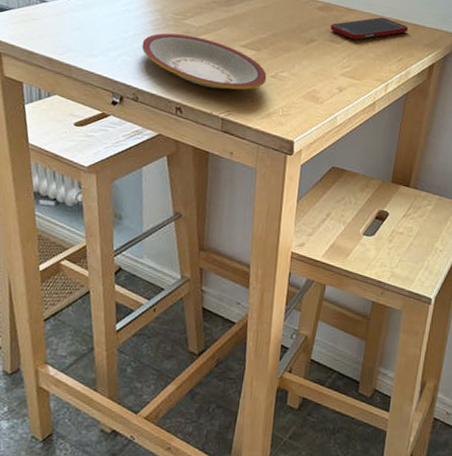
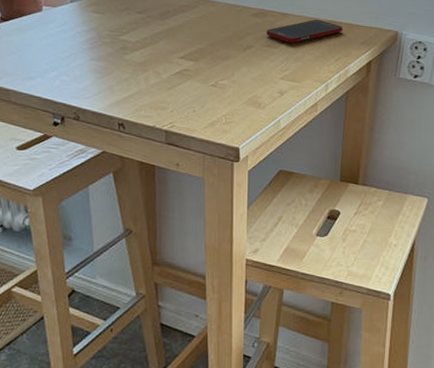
plate: present [142,33,267,90] -> none [79,50,207,102]

